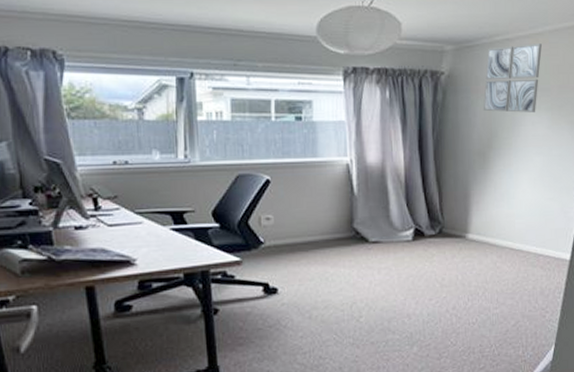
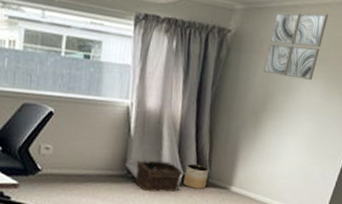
basket: none [364,216,414,252] -> present [134,160,182,193]
planter: none [415,215,442,242] -> present [183,163,209,190]

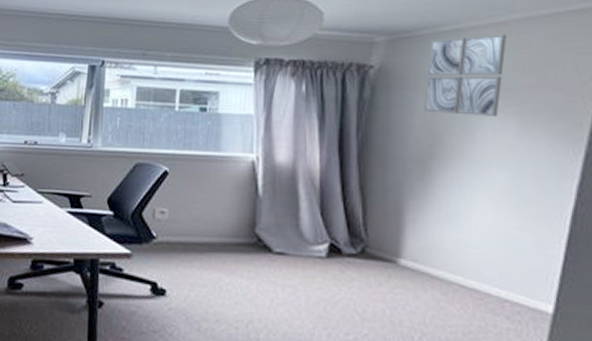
basket: present [134,160,182,193] -> none [267,224,329,266]
planter: present [183,163,209,190] -> none [330,228,365,263]

